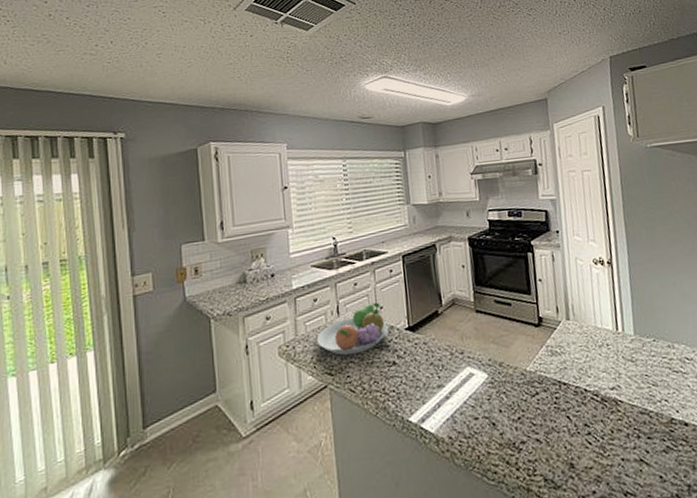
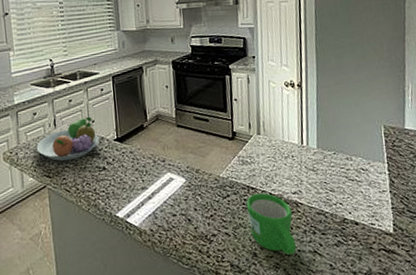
mug: none [558,389,619,466] -> present [246,193,296,256]

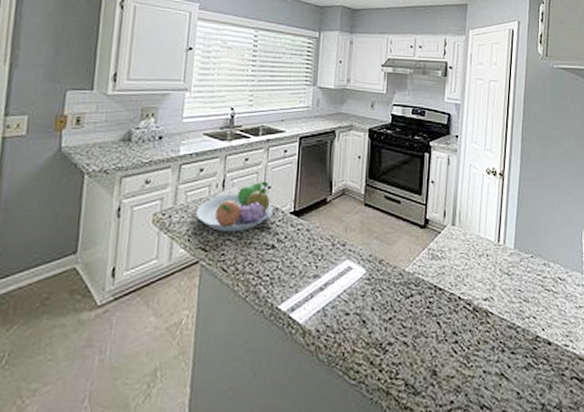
mug: present [246,193,296,256] -> none [431,296,481,377]

